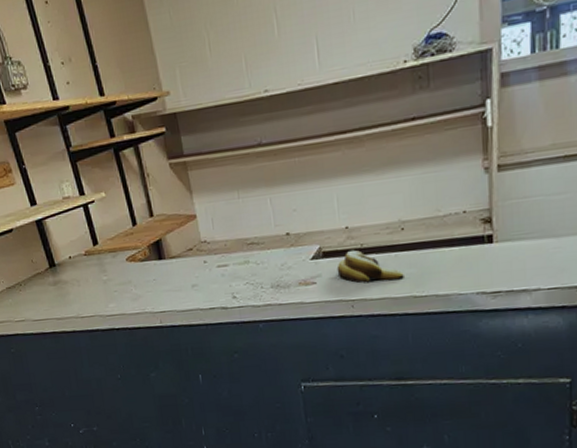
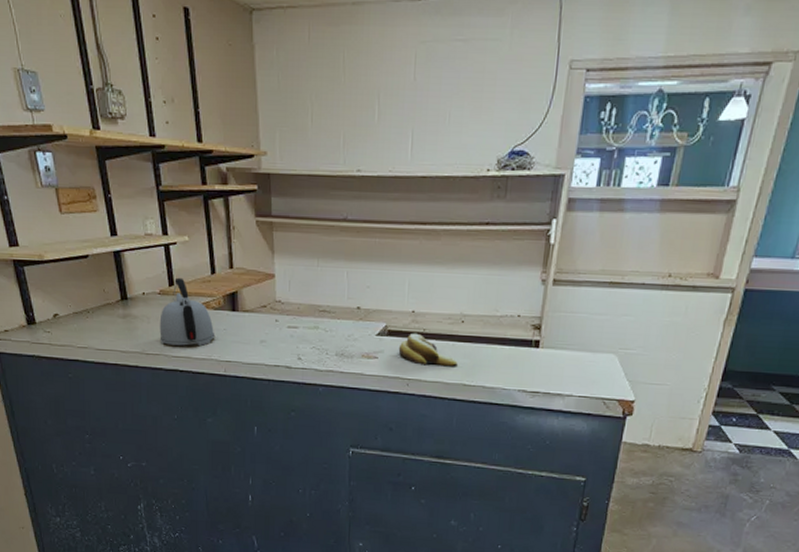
kettle: none [89,235,146,306] -> present [159,277,215,346]

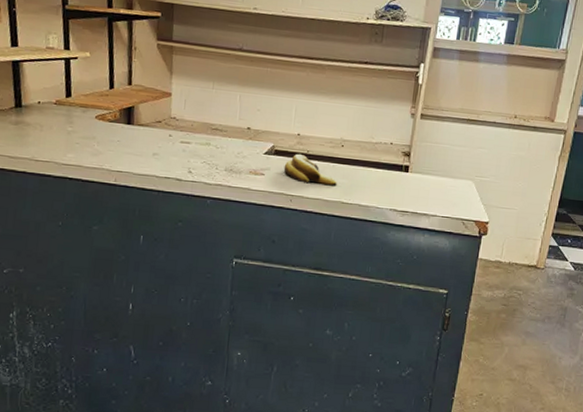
kettle: present [159,277,215,346] -> none [51,89,109,155]

